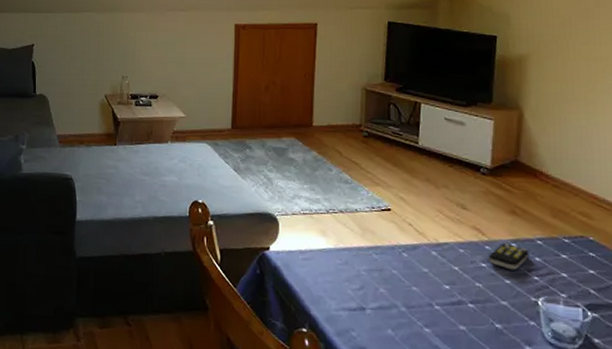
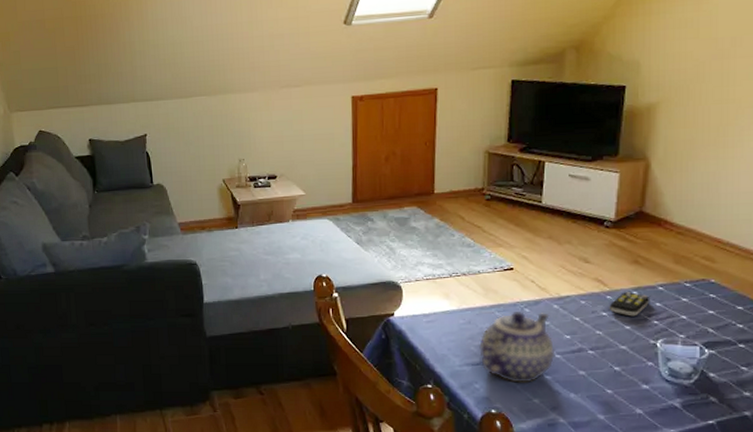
teapot: none [356,255,435,335] -> present [479,310,556,383]

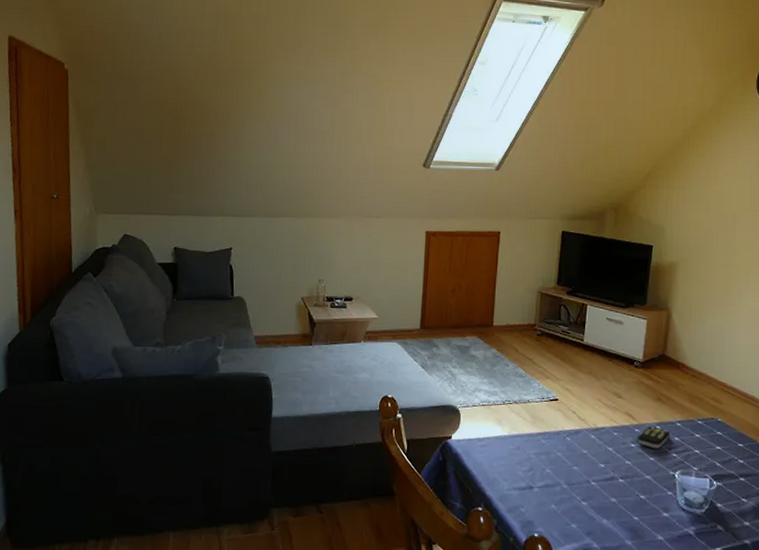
teapot: present [479,310,556,383] -> none [526,439,591,508]

